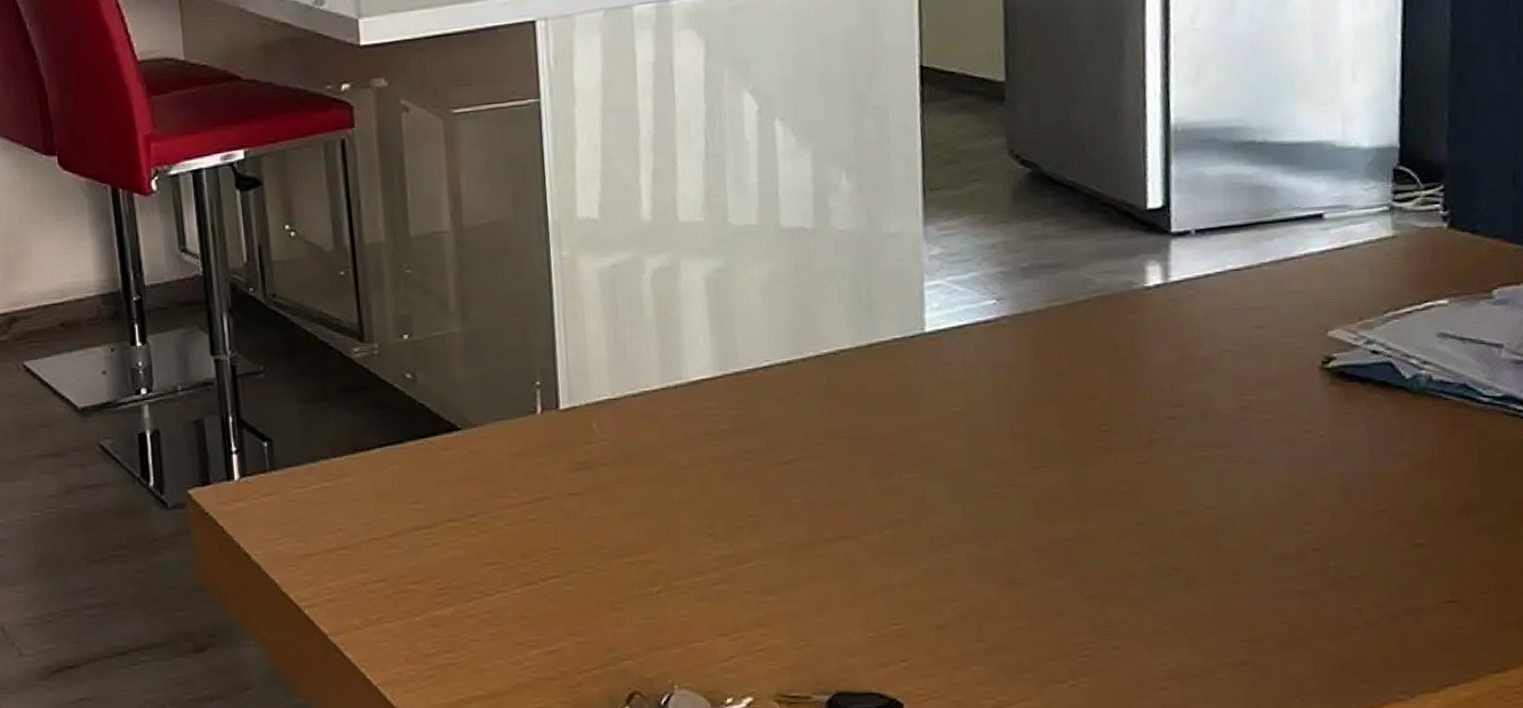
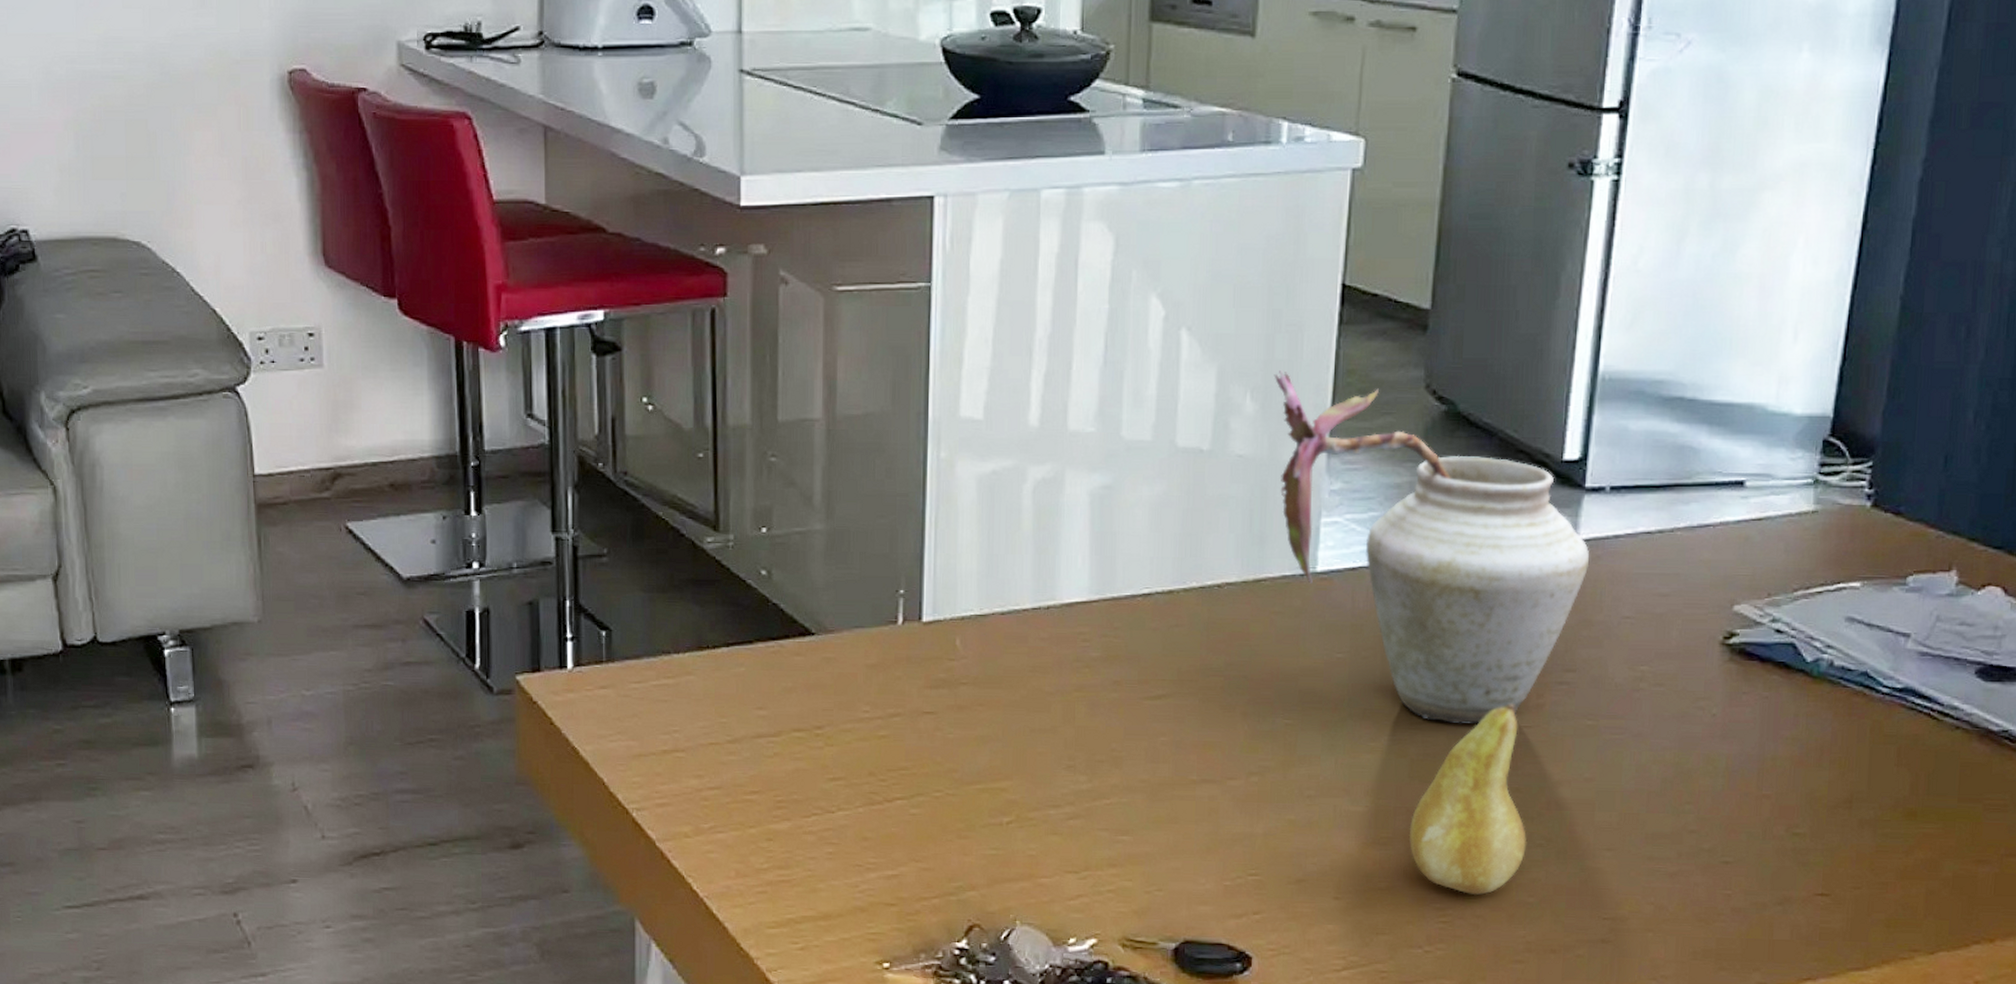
vase: none [865,149,1183,465] -> present [1274,370,1589,724]
fruit: none [1040,441,1157,628] -> present [1408,703,1527,896]

